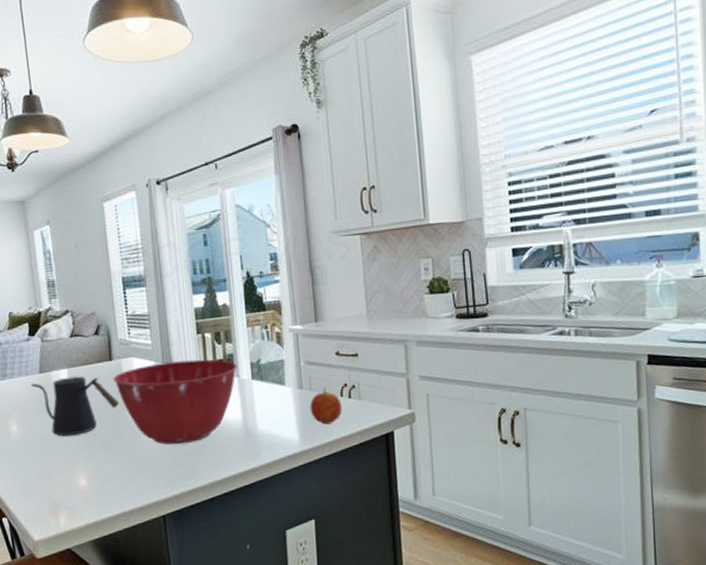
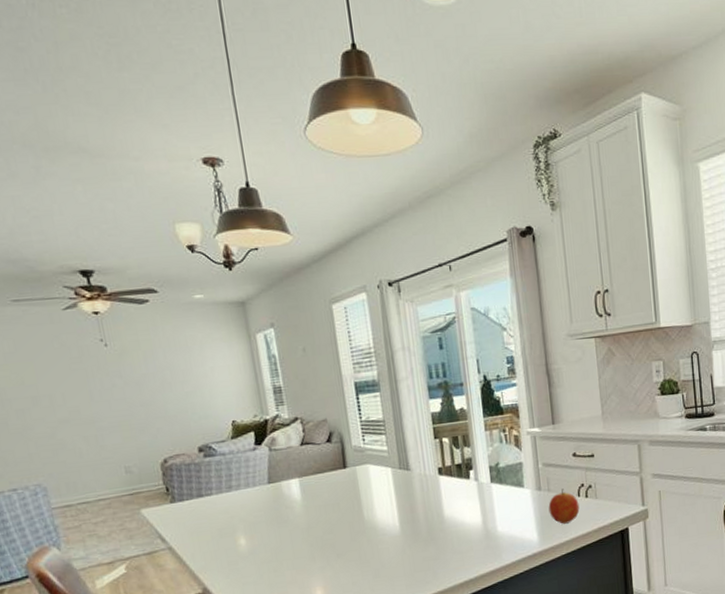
kettle: present [31,376,120,436] -> none [259,485,356,548]
mixing bowl: present [113,359,238,445] -> none [348,464,477,551]

